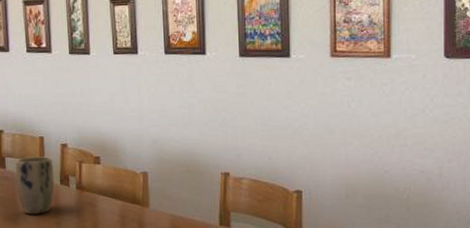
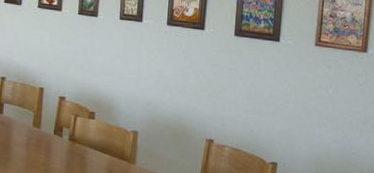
plant pot: present [15,155,55,214] -> none [11,105,50,161]

